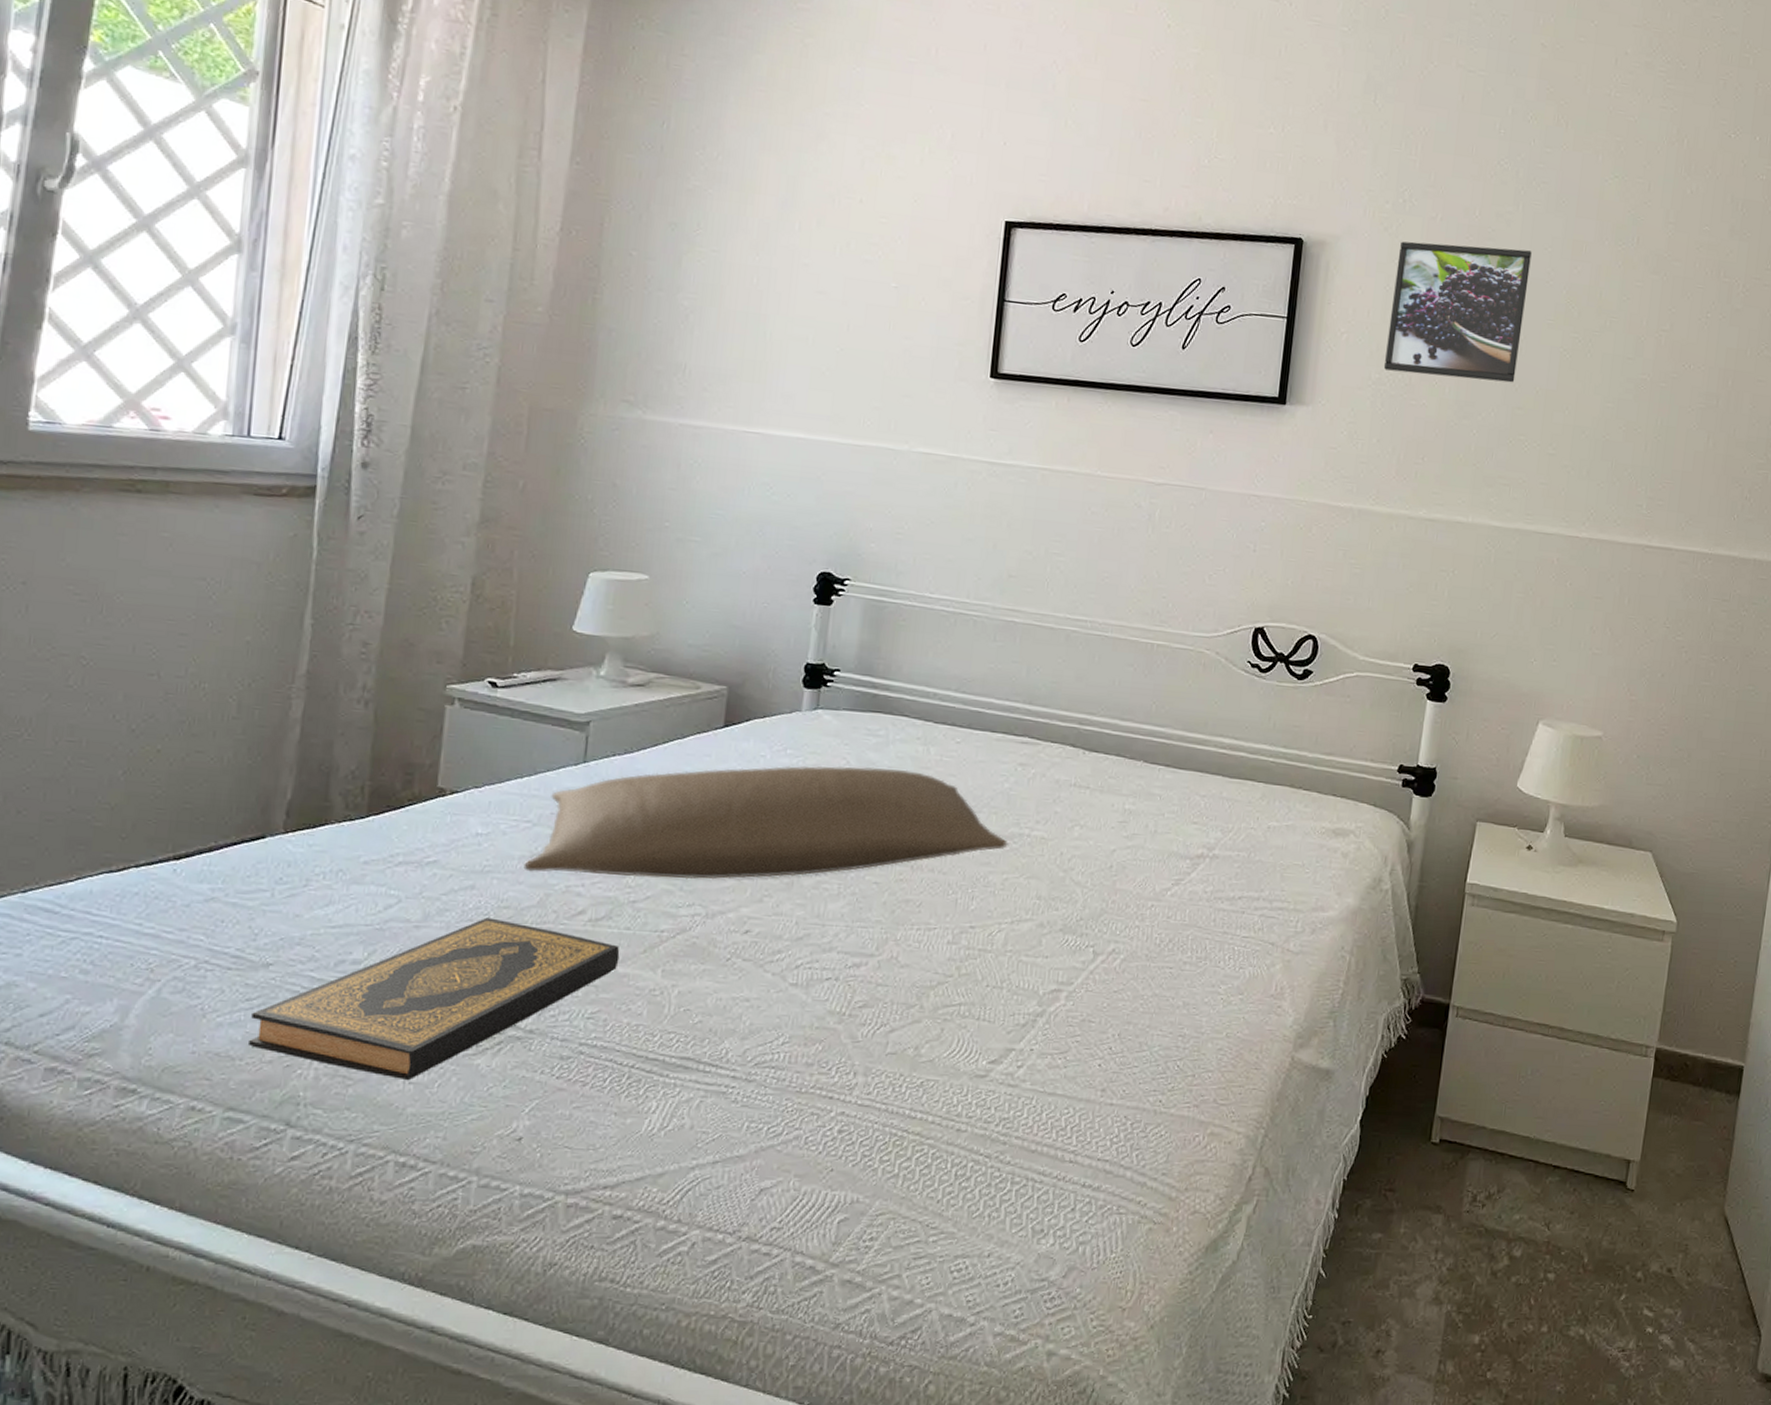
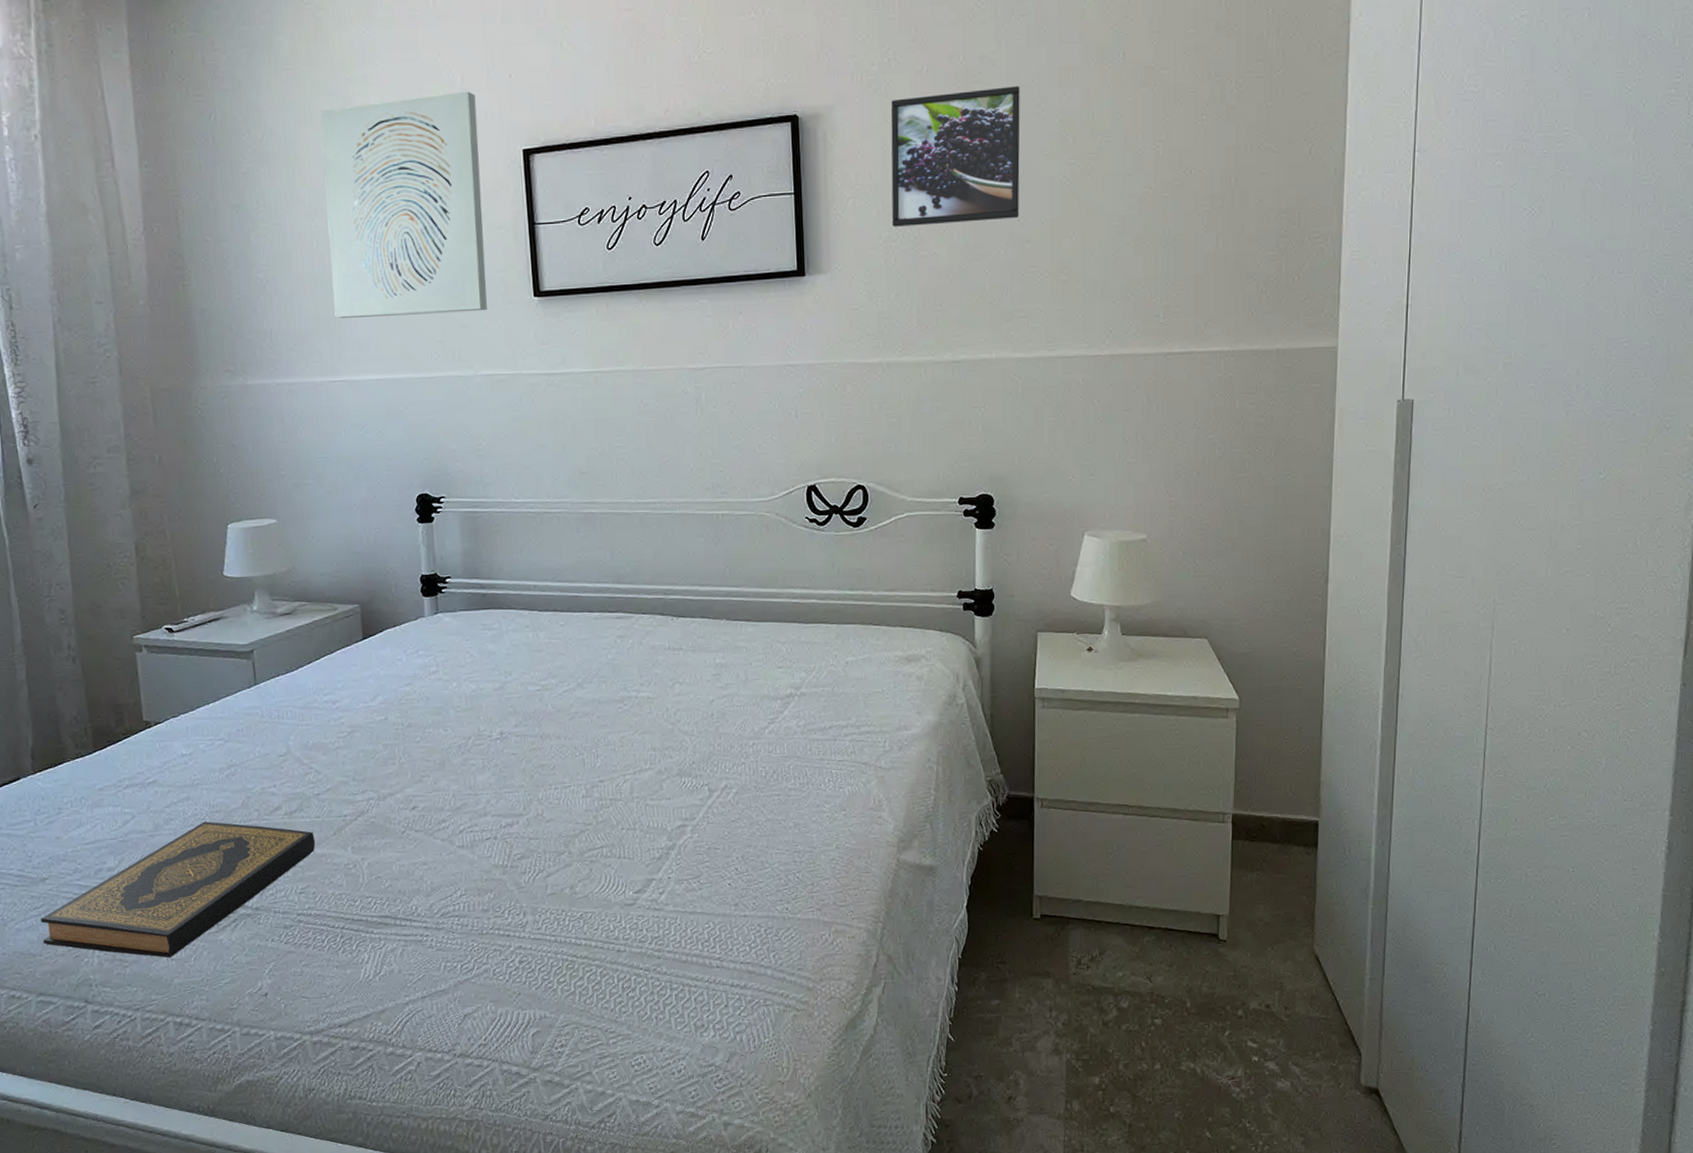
pillow: present [523,765,1007,880] -> none [224,654,619,780]
wall art: none [762,140,964,384] -> present [319,91,487,318]

